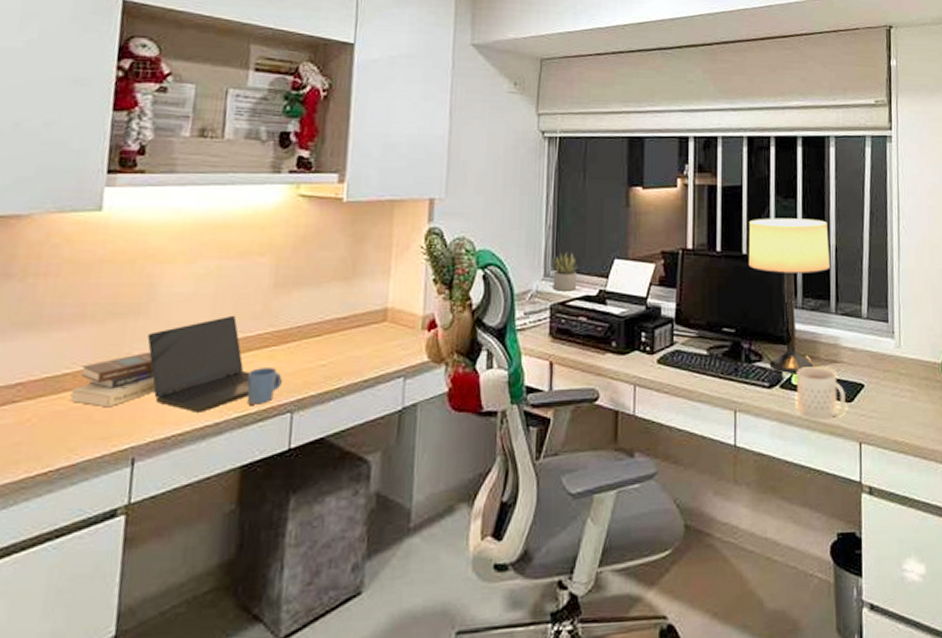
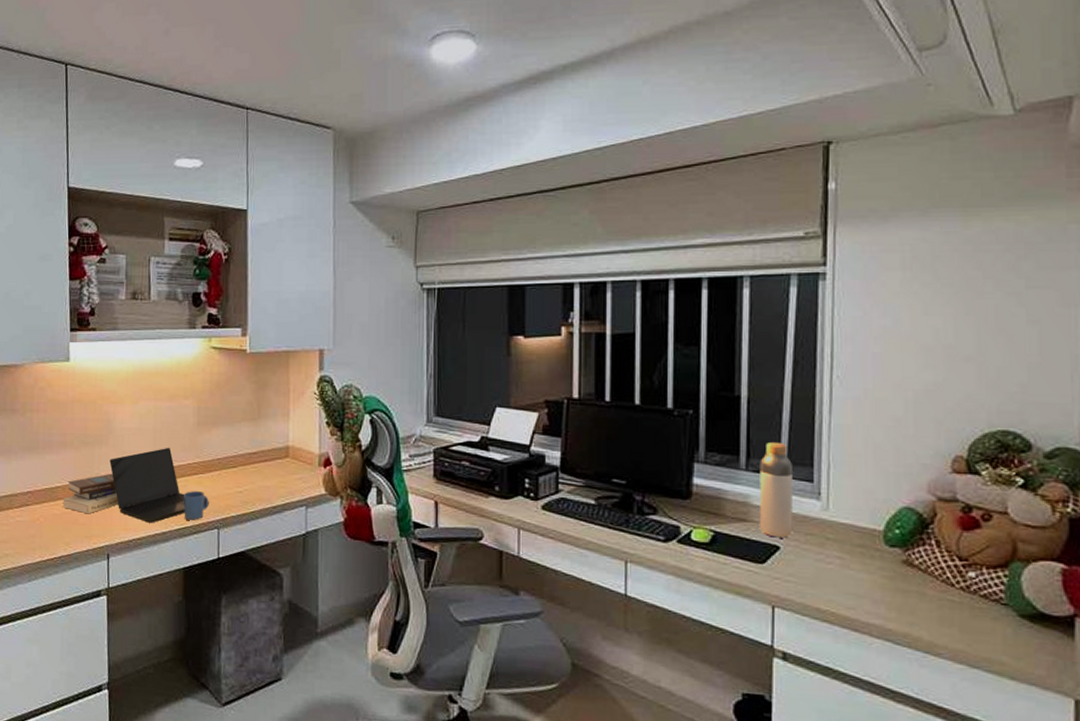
succulent plant: present [552,251,578,291] -> none [435,399,459,437]
table lamp: present [748,218,830,373] -> none [641,367,740,529]
mug: present [796,367,846,420] -> none [696,523,756,579]
bottle: none [846,286,874,376] -> present [760,441,793,538]

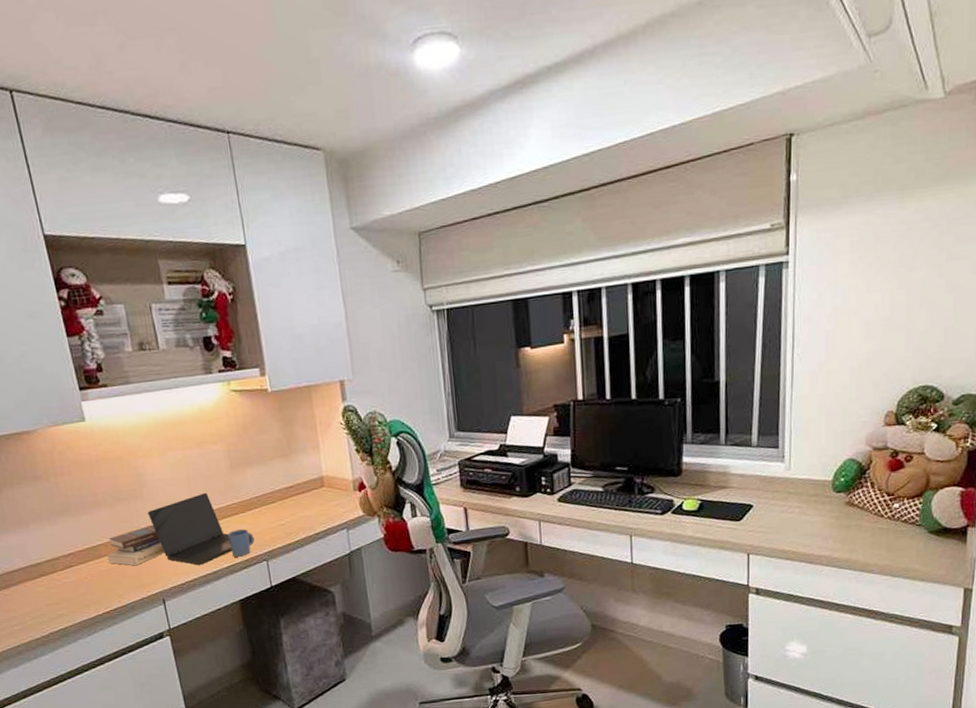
bottle: present [760,441,793,538] -> none [736,417,763,498]

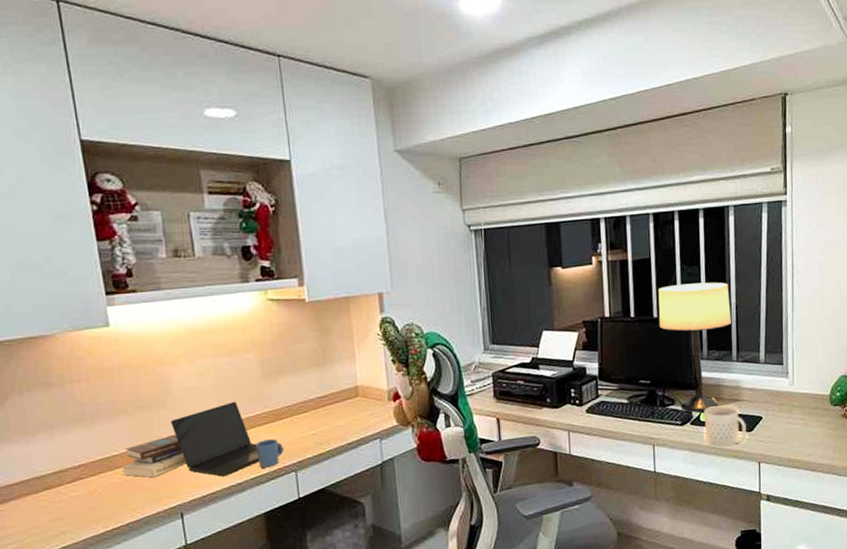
table lamp: none [637,358,720,501] -> present [658,282,731,413]
mug: none [687,493,735,538] -> present [704,405,747,447]

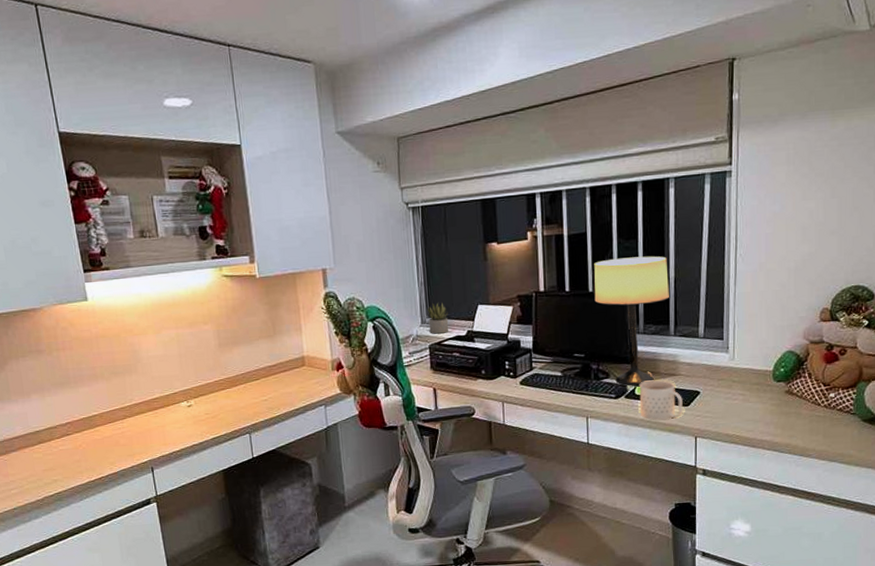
books: present [121,434,187,478] -> none [101,397,156,436]
laptop: present [170,401,284,477] -> none [141,368,239,436]
mug: present [255,439,284,469] -> none [214,404,239,430]
succulent plant: none [491,328,513,361] -> present [428,302,449,334]

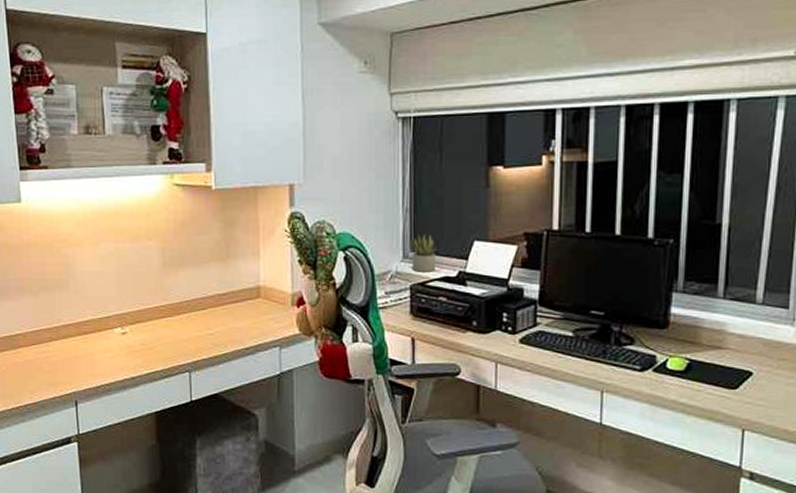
table lamp: present [594,256,669,386] -> none [622,195,721,358]
mug: present [639,380,683,421] -> none [671,352,729,405]

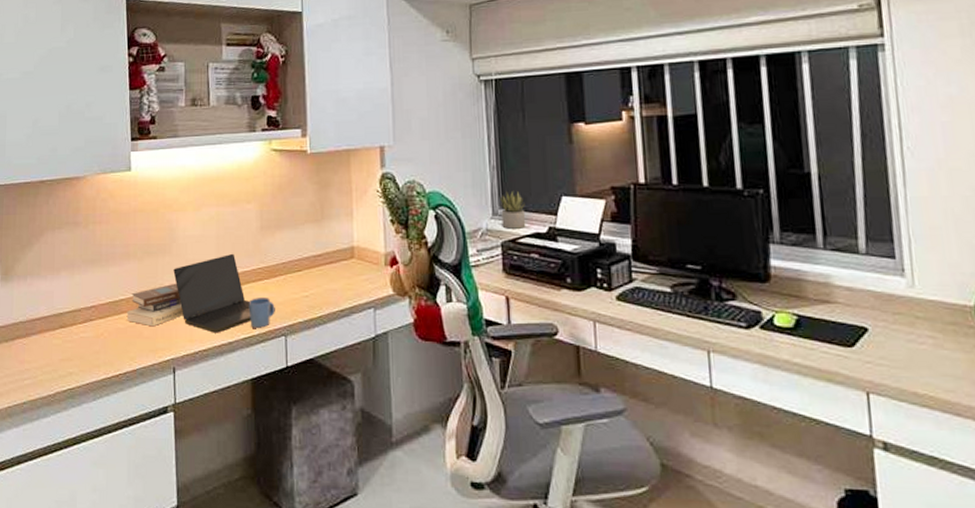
books: none [24,318,84,361] -> present [126,283,184,327]
laptop: none [71,290,179,368] -> present [173,253,275,333]
mug: none [151,335,179,365] -> present [248,298,275,329]

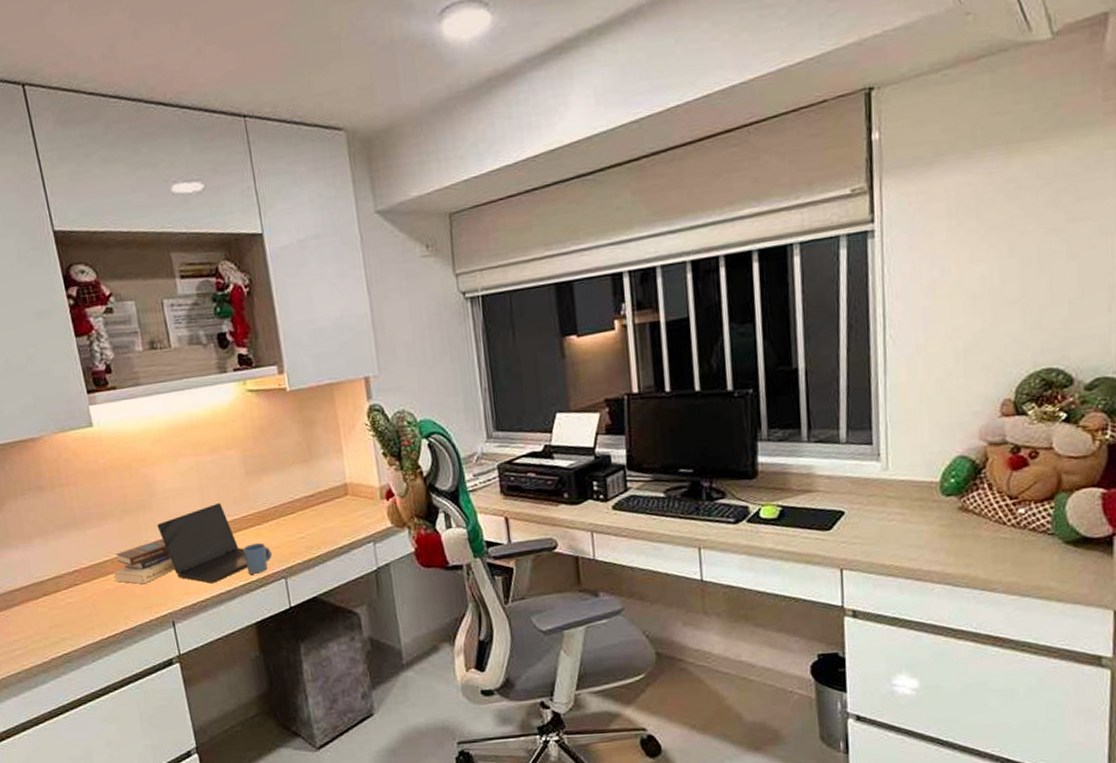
succulent plant: present [500,191,526,229] -> none [494,412,522,451]

